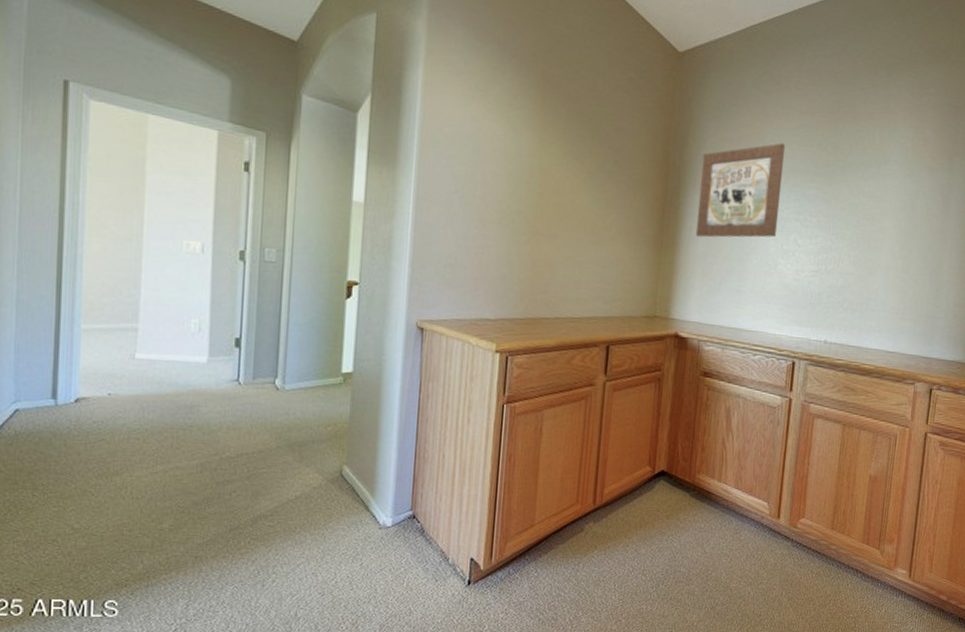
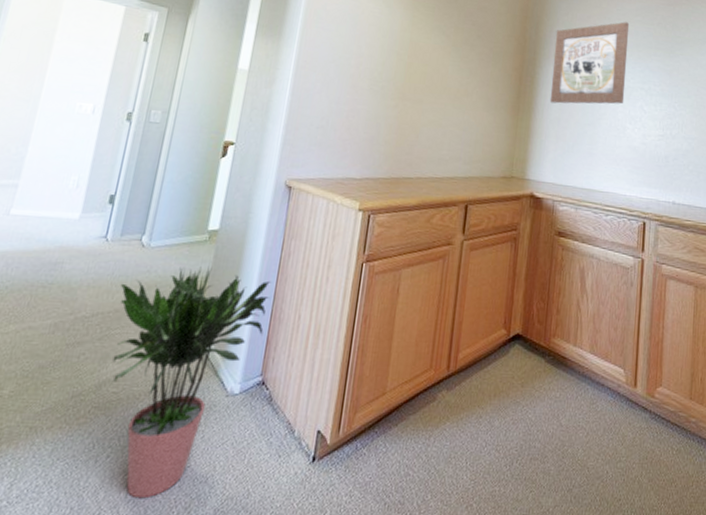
potted plant: none [260,408,412,617] -> present [112,266,272,499]

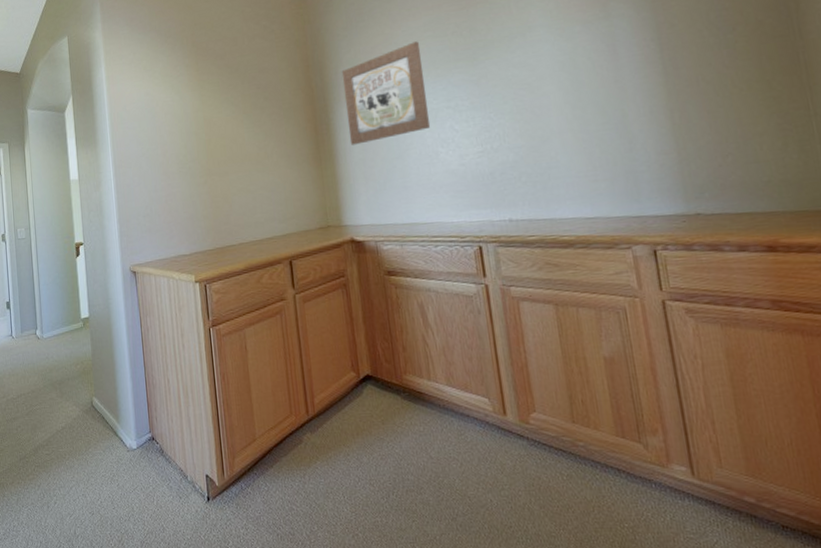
potted plant: present [112,266,272,499] -> none [30,347,143,534]

